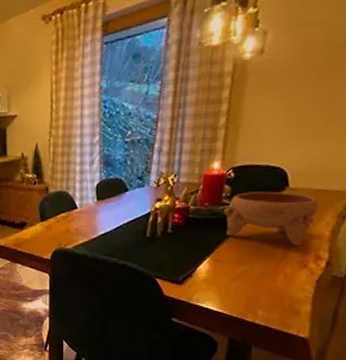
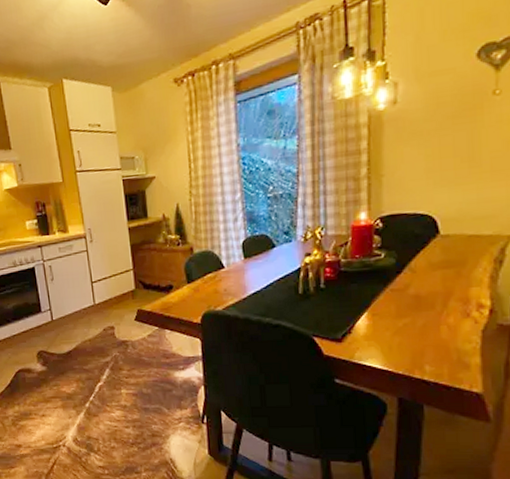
bowl: present [223,191,319,246] -> none [376,239,474,295]

